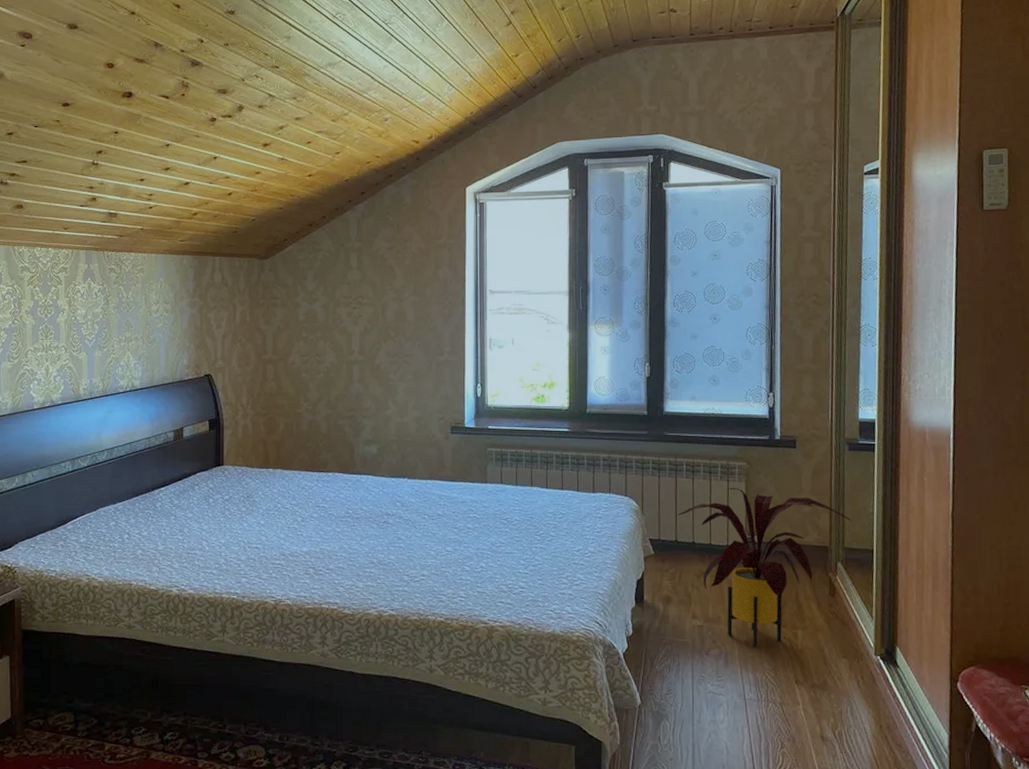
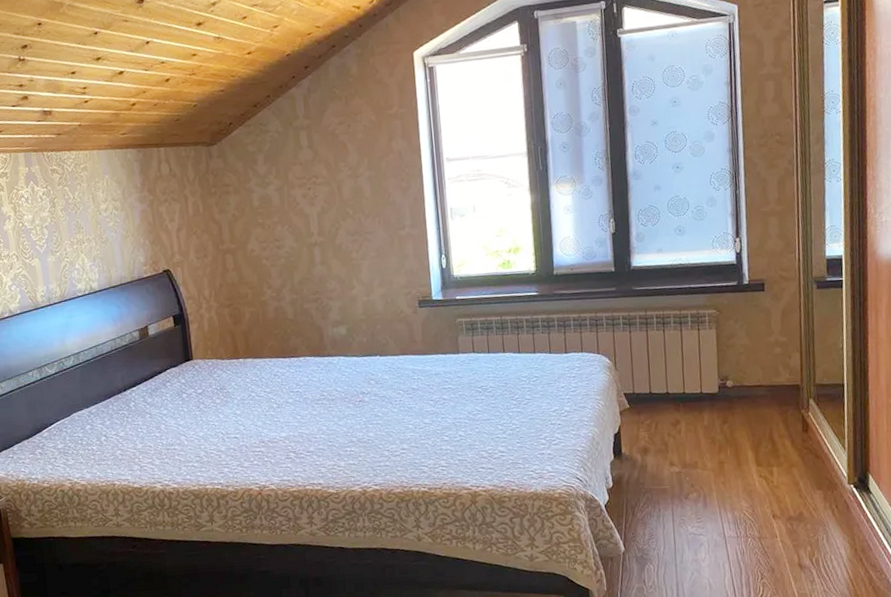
house plant: present [677,488,852,647] -> none [650,336,822,488]

